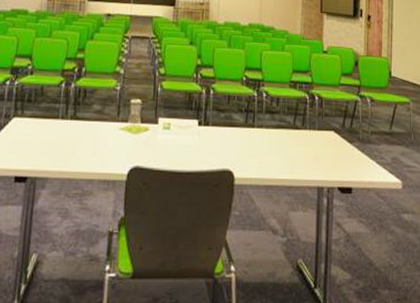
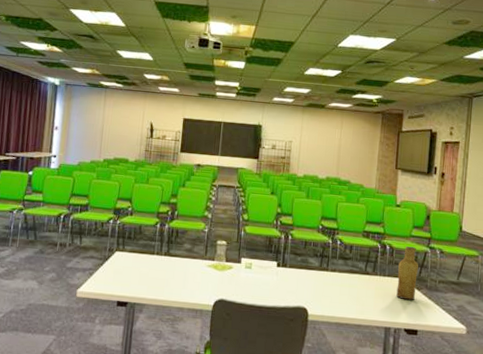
vase: none [328,96,349,156] -> present [396,246,418,301]

